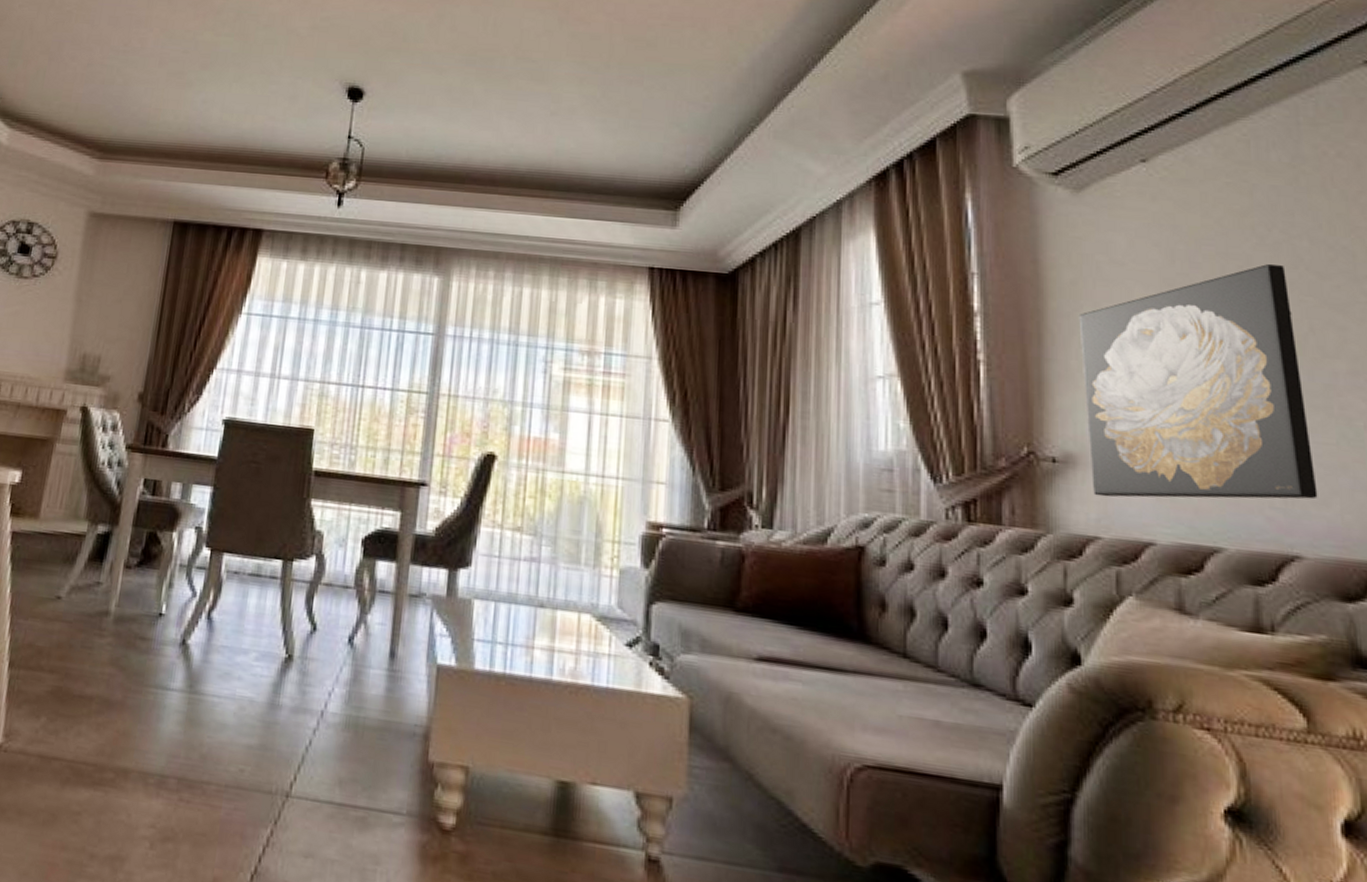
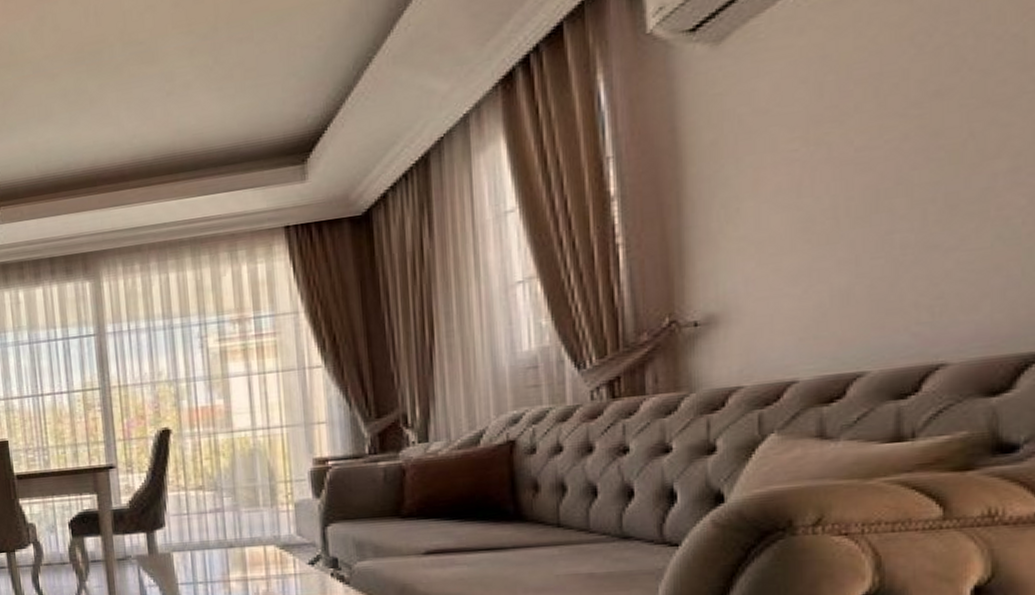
wall art: present [1078,264,1318,500] -> none [719,72,967,349]

